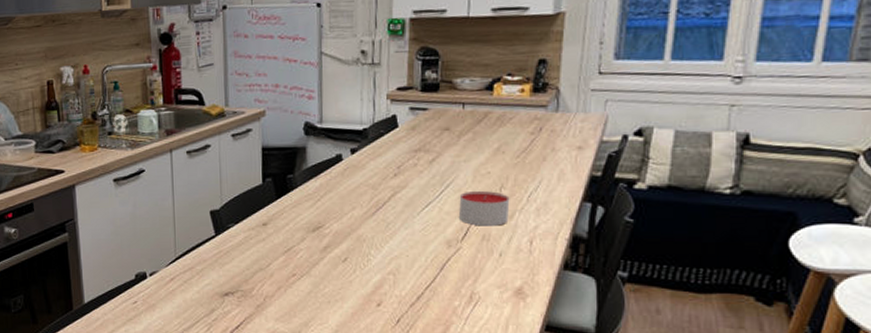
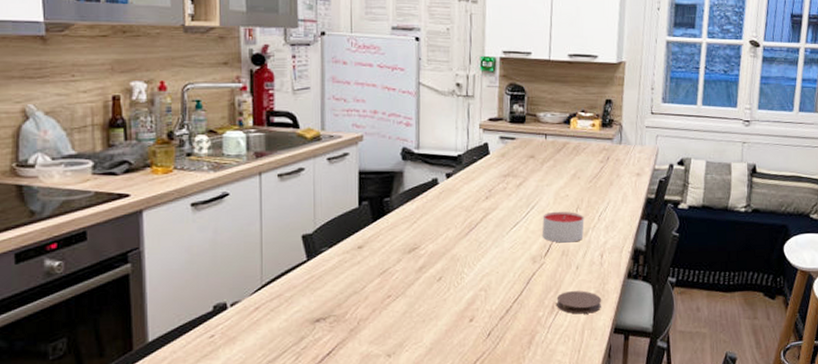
coaster: none [475,281,531,307] -> present [556,291,602,314]

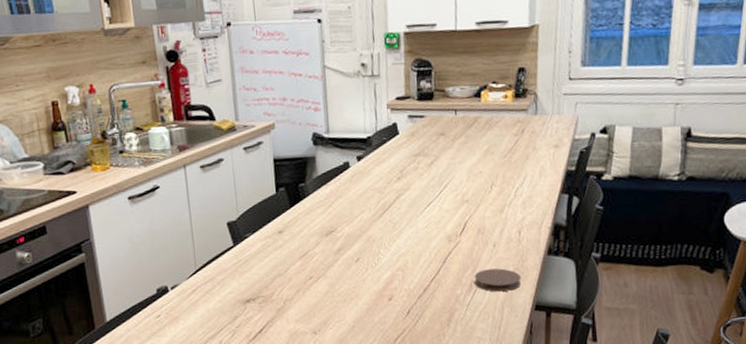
candle: present [542,211,585,243] -> none [456,188,500,221]

